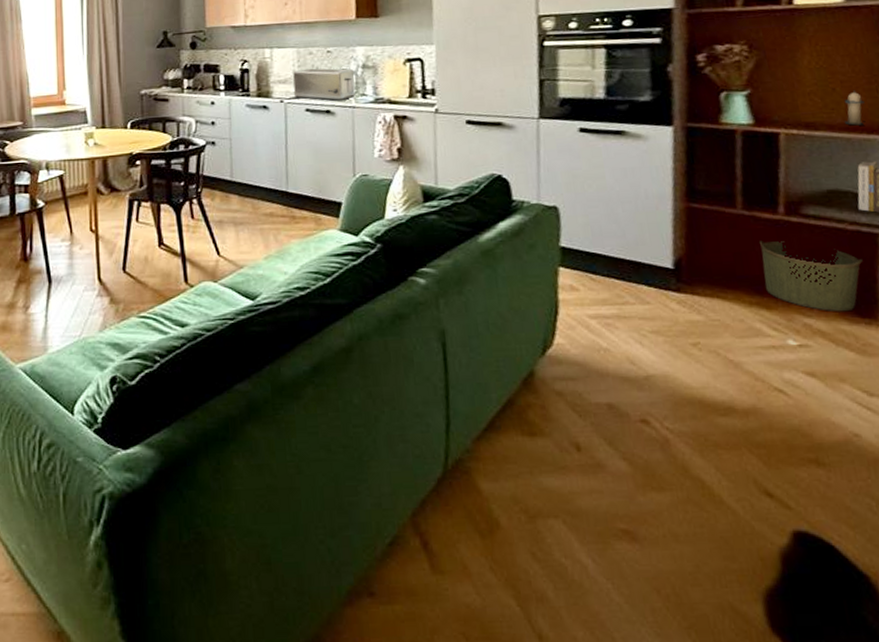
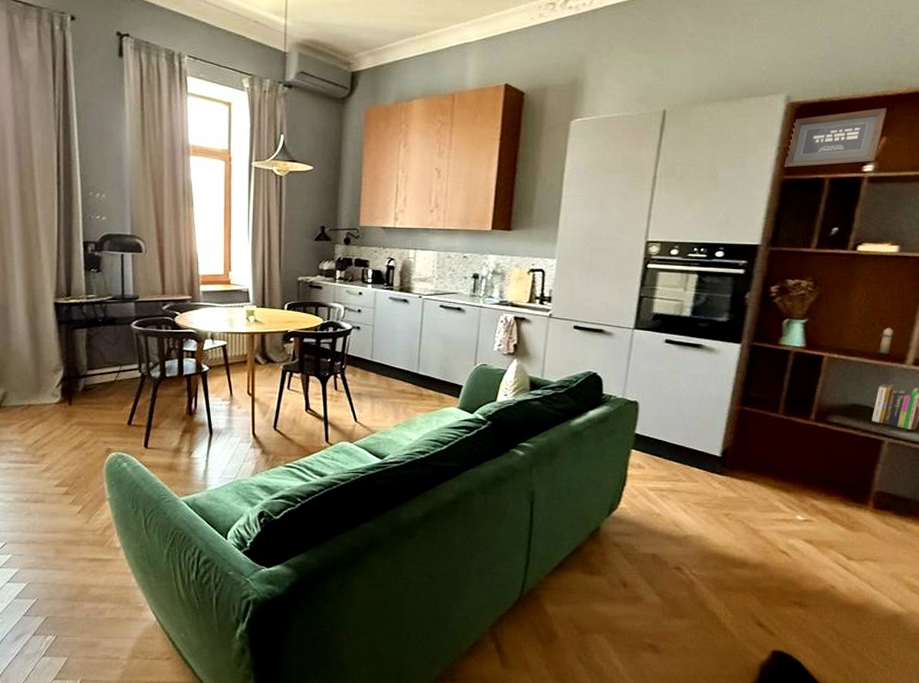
toaster: present [293,68,355,102] -> none [432,270,485,301]
basket: present [759,241,863,312] -> none [788,440,866,498]

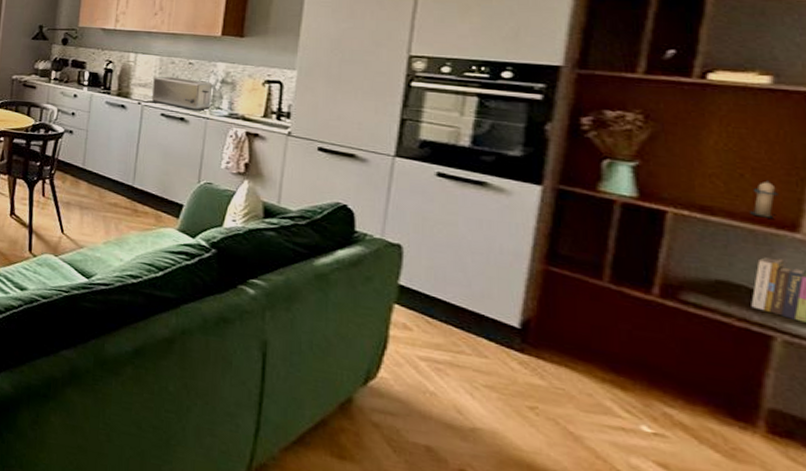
toaster: none [432,270,485,301] -> present [152,76,213,111]

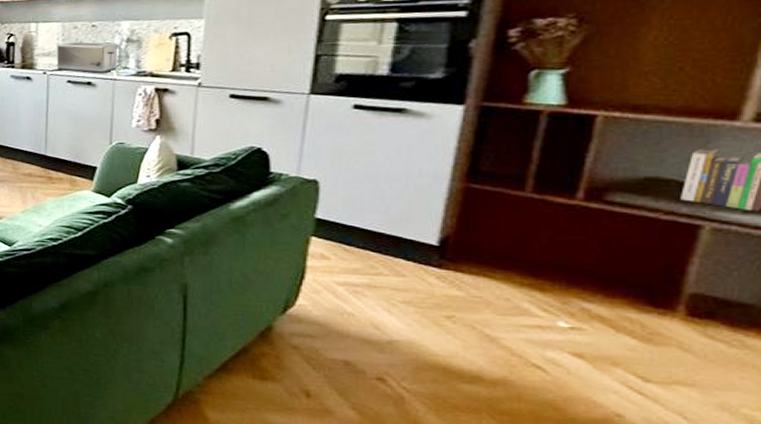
candle: present [749,179,779,219] -> none [686,69,720,110]

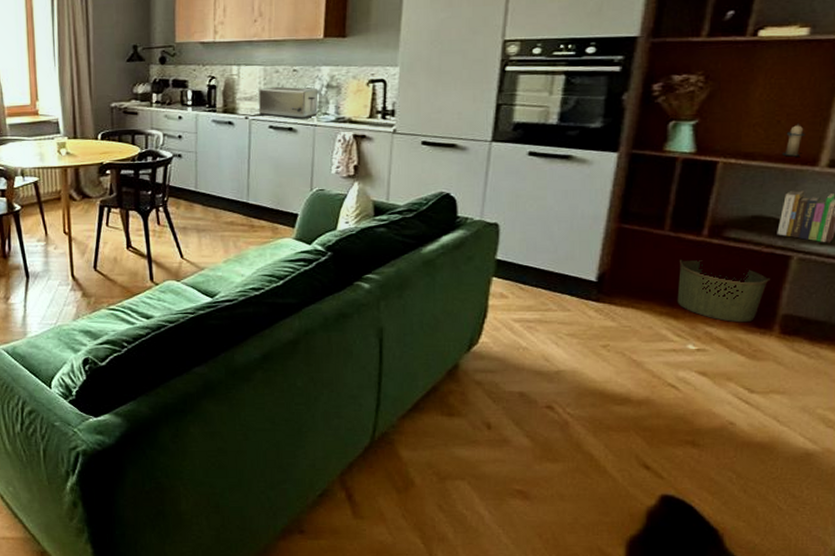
basket: none [542,225,672,301] -> present [677,259,770,323]
candle: none [686,69,720,110] -> present [781,122,805,157]

